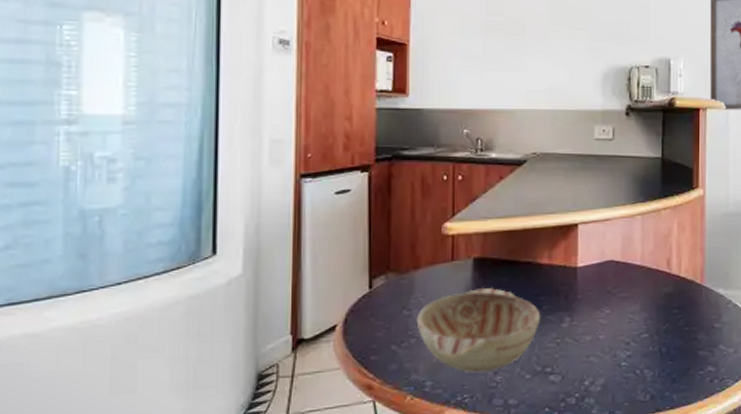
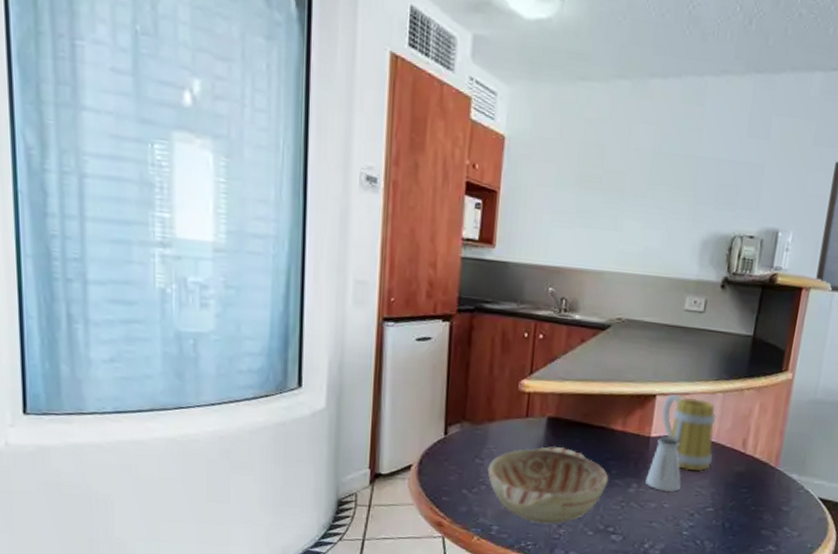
saltshaker: none [578,264,614,323] -> present [645,435,682,492]
mug: none [585,220,641,298] -> present [661,394,717,472]

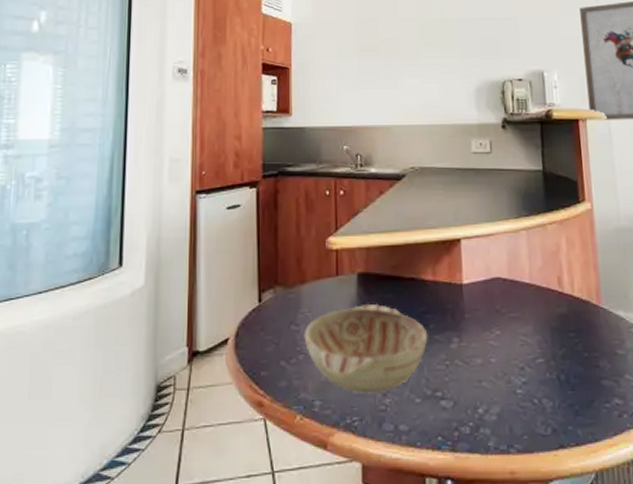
saltshaker: present [645,435,682,492] -> none [466,281,505,345]
mug: present [661,394,717,472] -> none [468,235,532,318]

